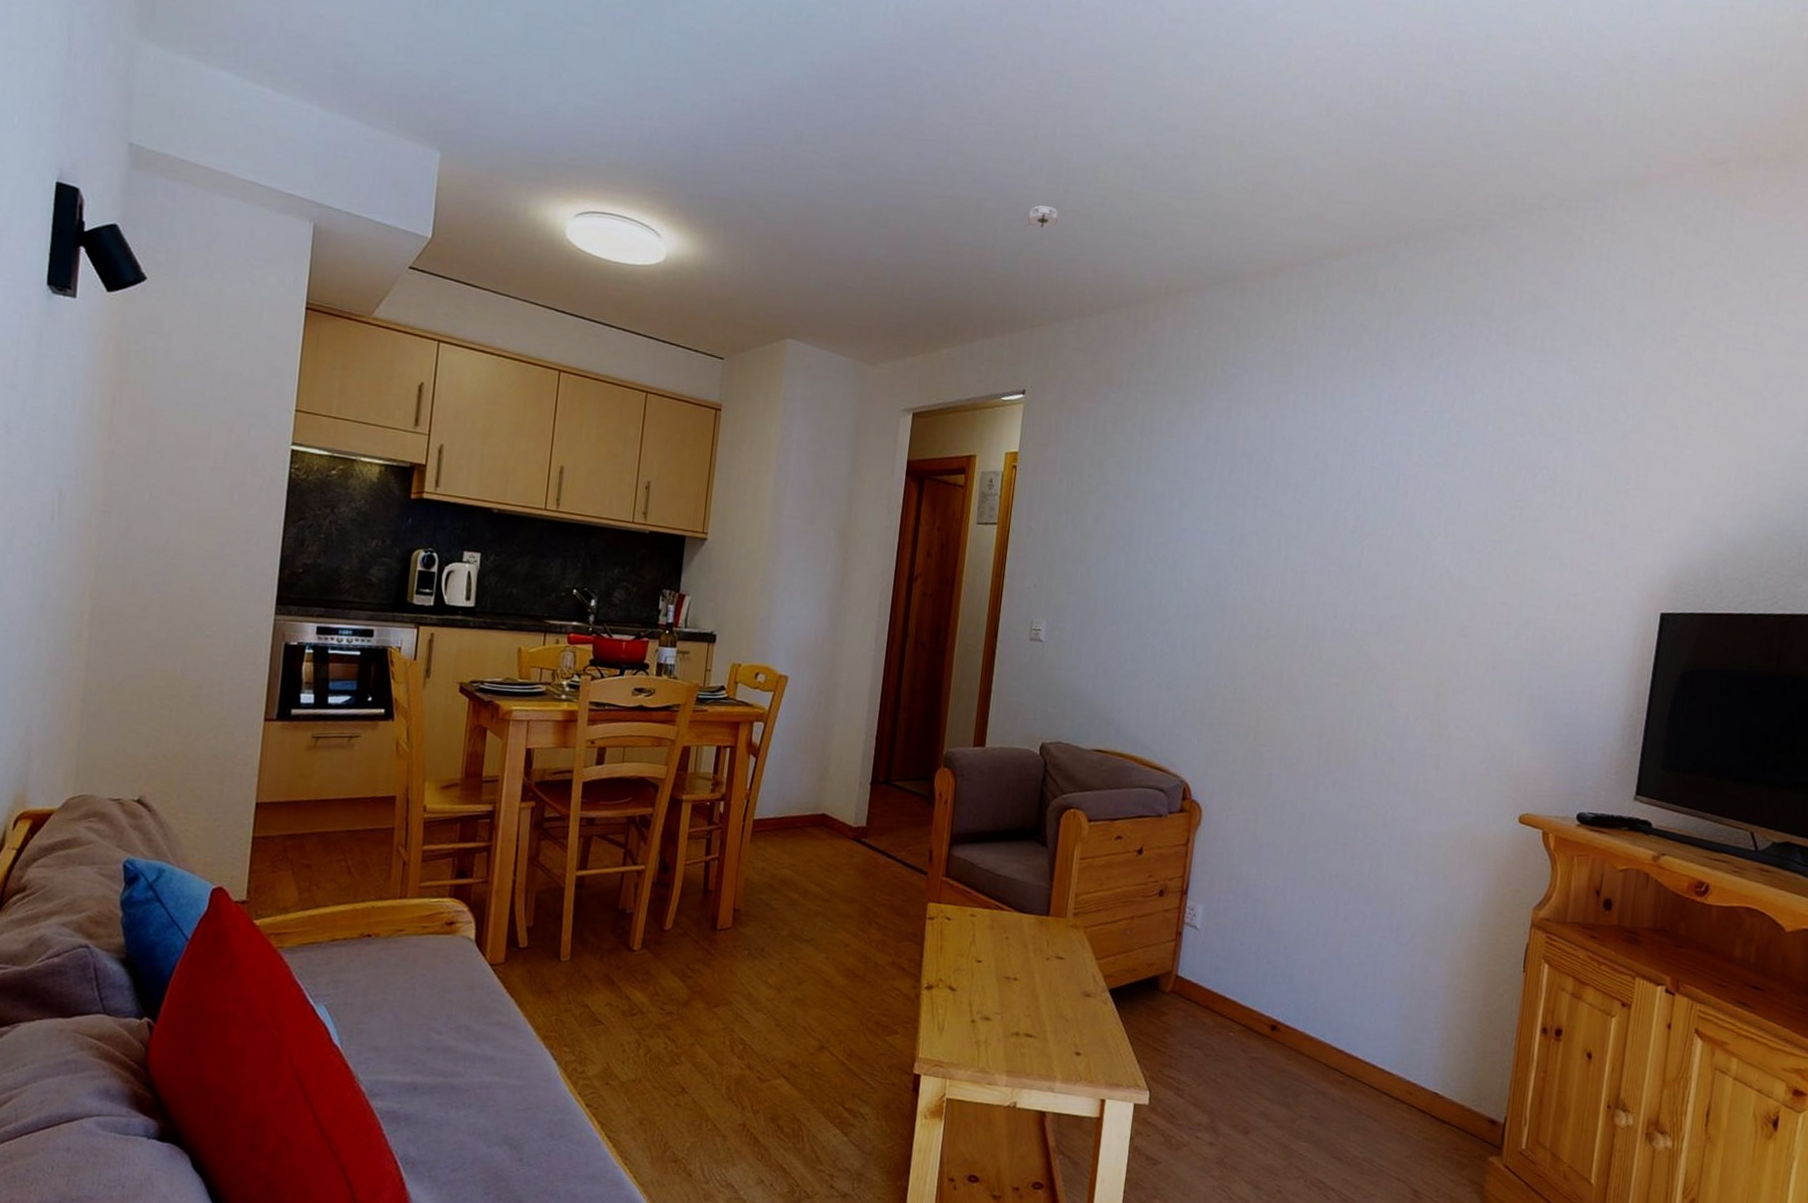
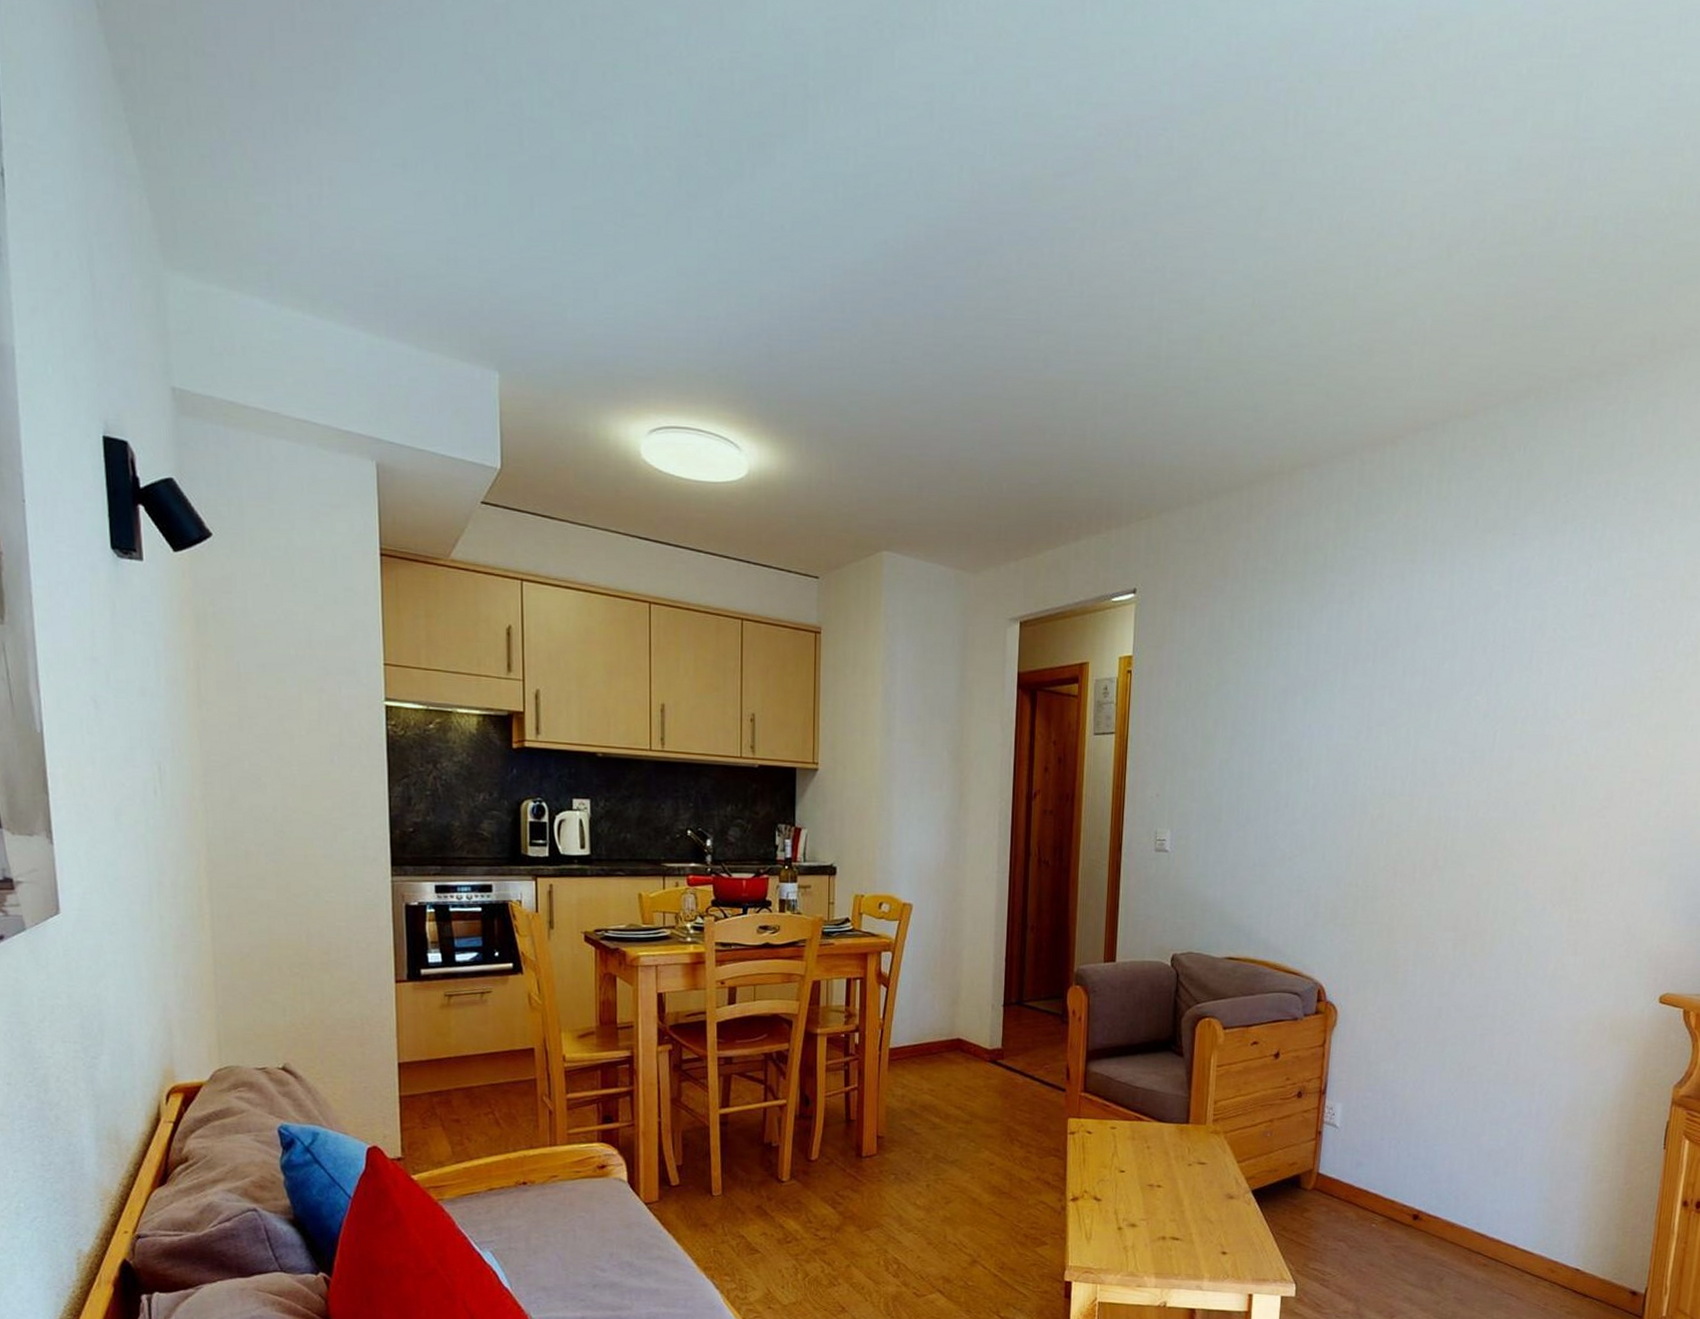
smoke detector: present [1024,205,1060,228] -> none [1125,384,1163,410]

